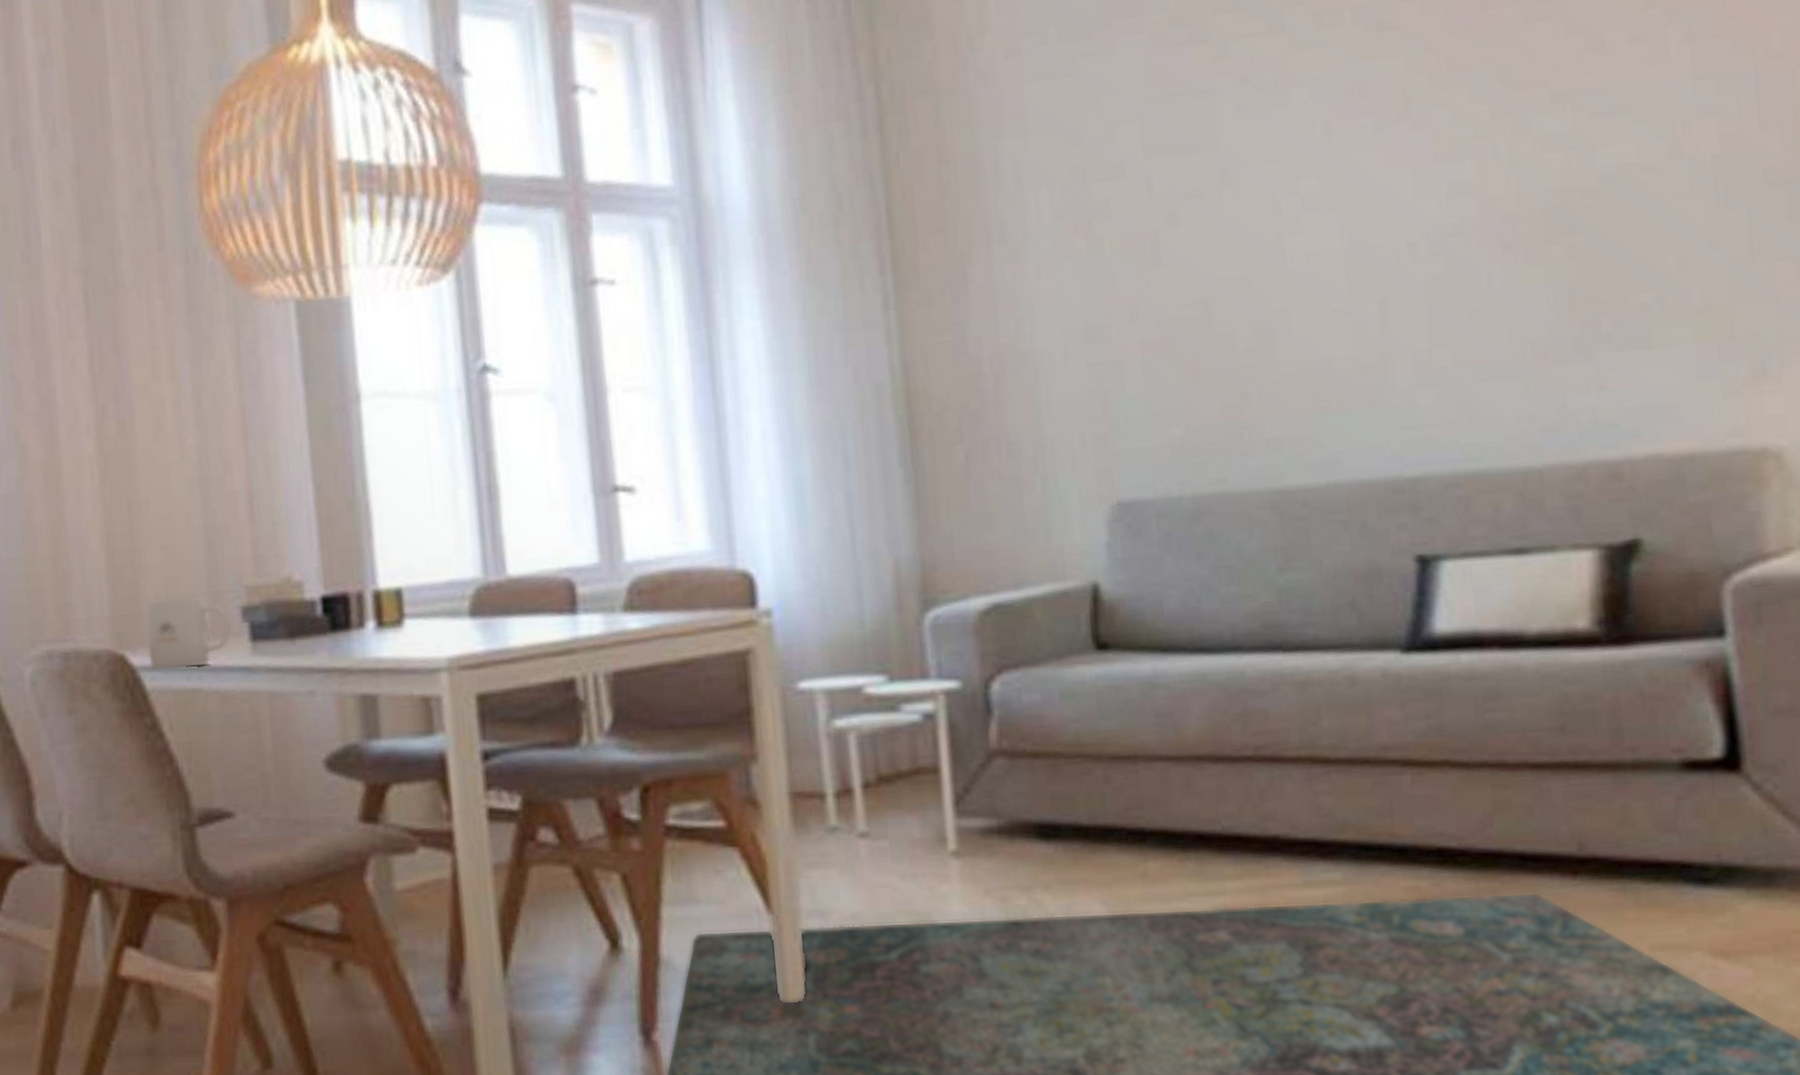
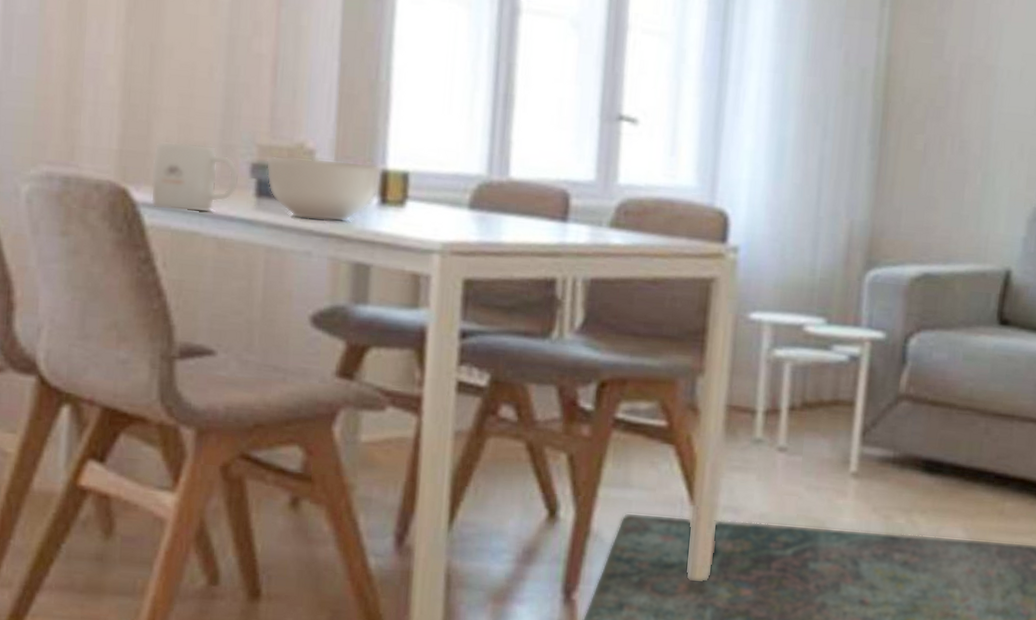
bowl: none [255,586,373,657] -> present [266,156,381,222]

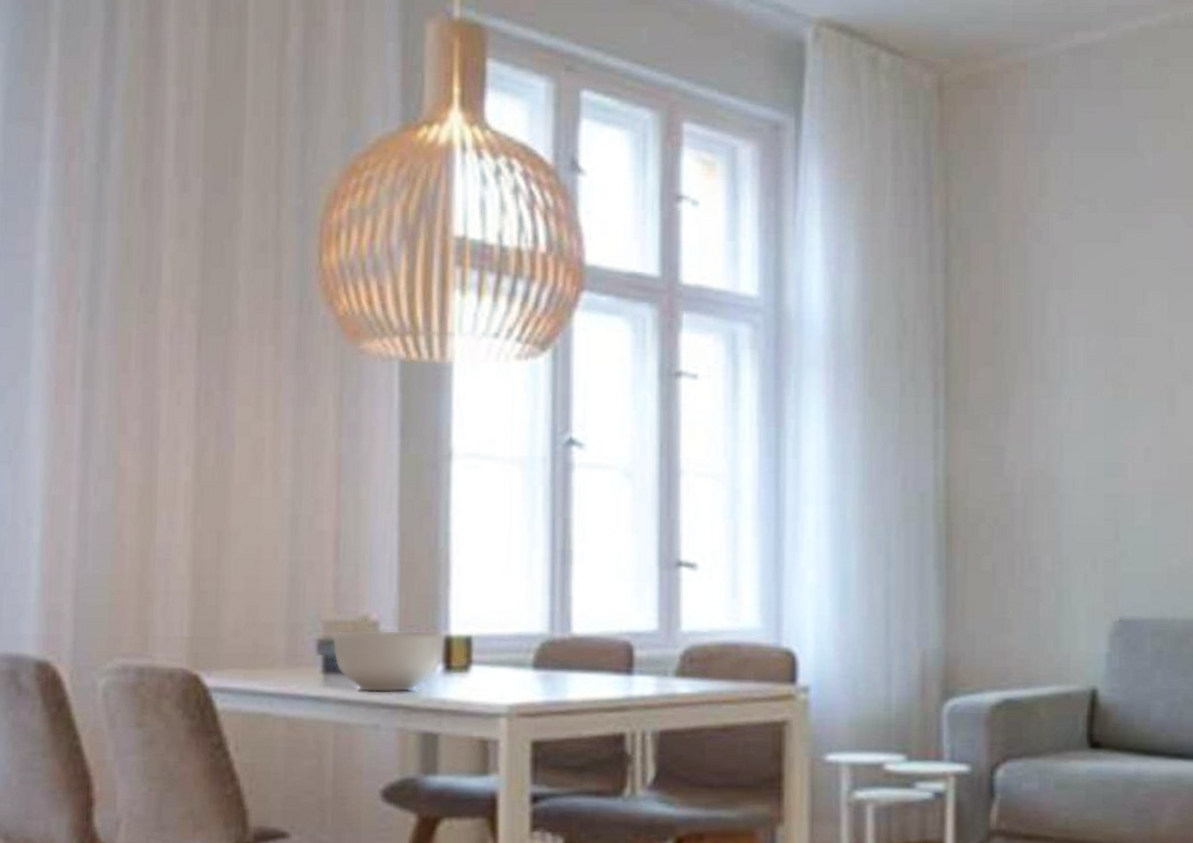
mug: present [150,141,239,213] -> none [221,625,306,694]

